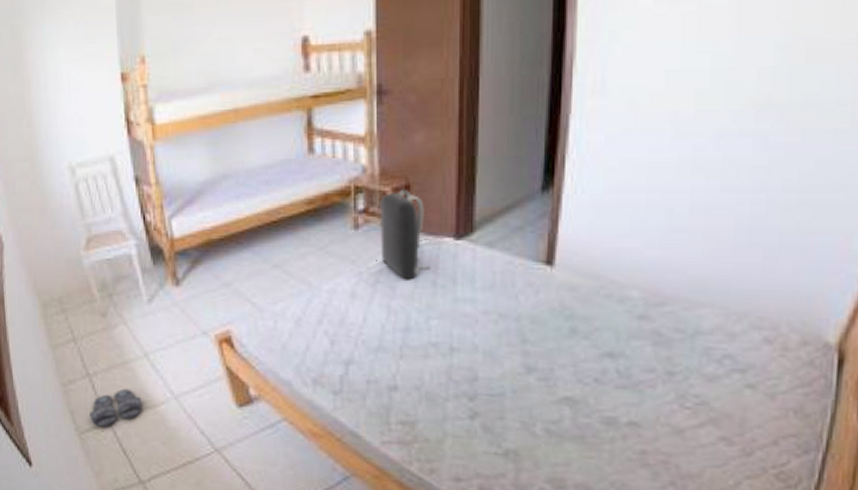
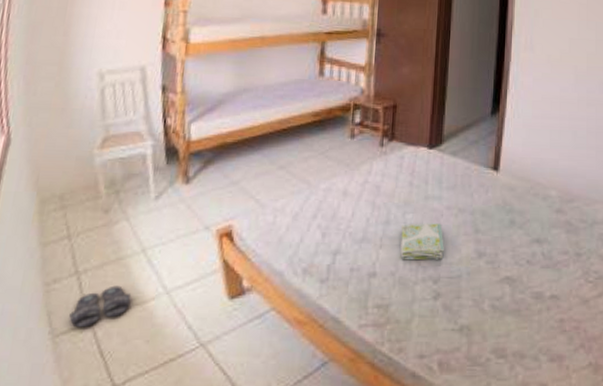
backpack: present [379,187,430,280] -> none [370,106,409,181]
towel: none [425,330,481,374] -> present [400,223,444,260]

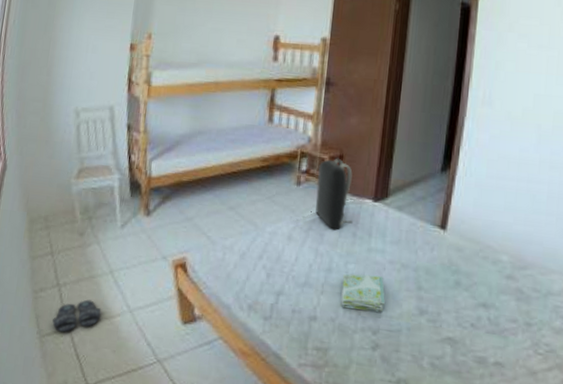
backpack: none [370,106,409,181] -> present [315,156,353,230]

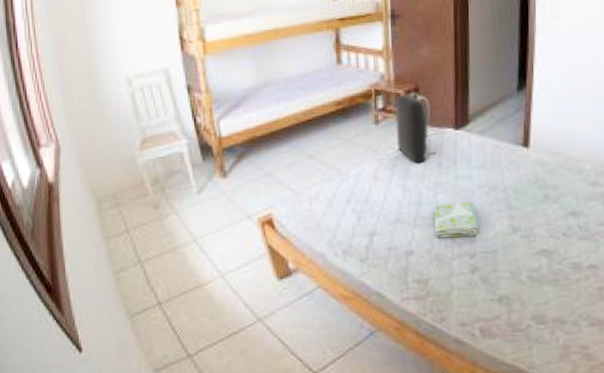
slippers: present [52,299,101,333] -> none [140,271,191,309]

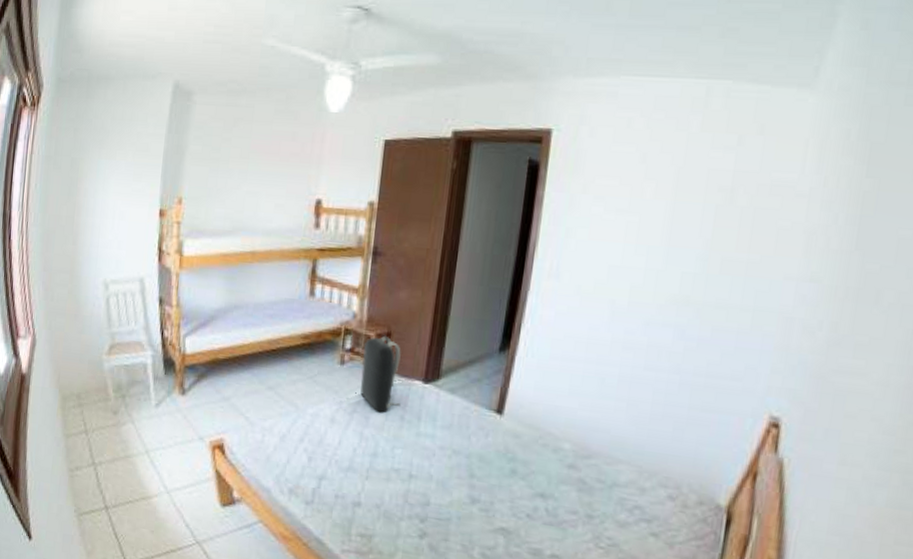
towel: present [434,202,478,238] -> none [386,458,435,500]

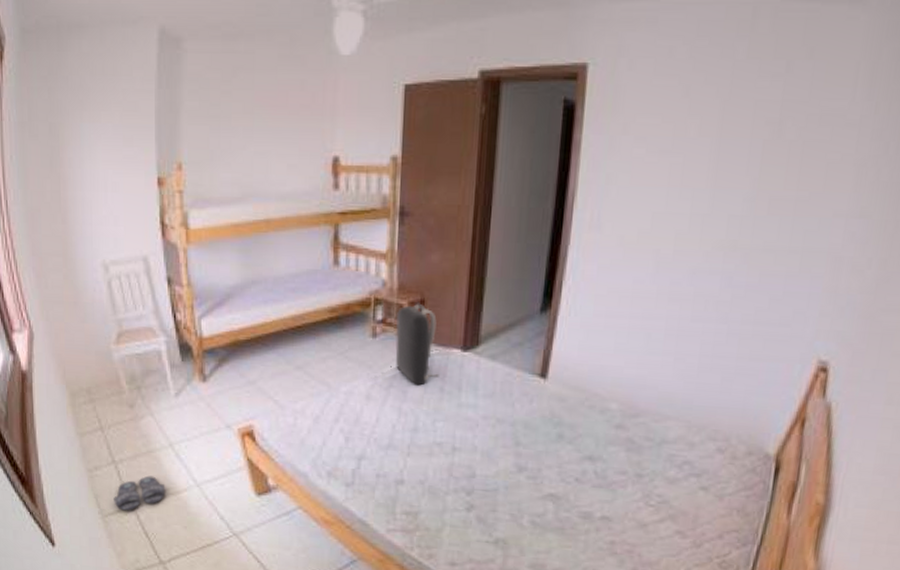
slippers: none [89,479,138,512] -> present [114,475,166,511]

